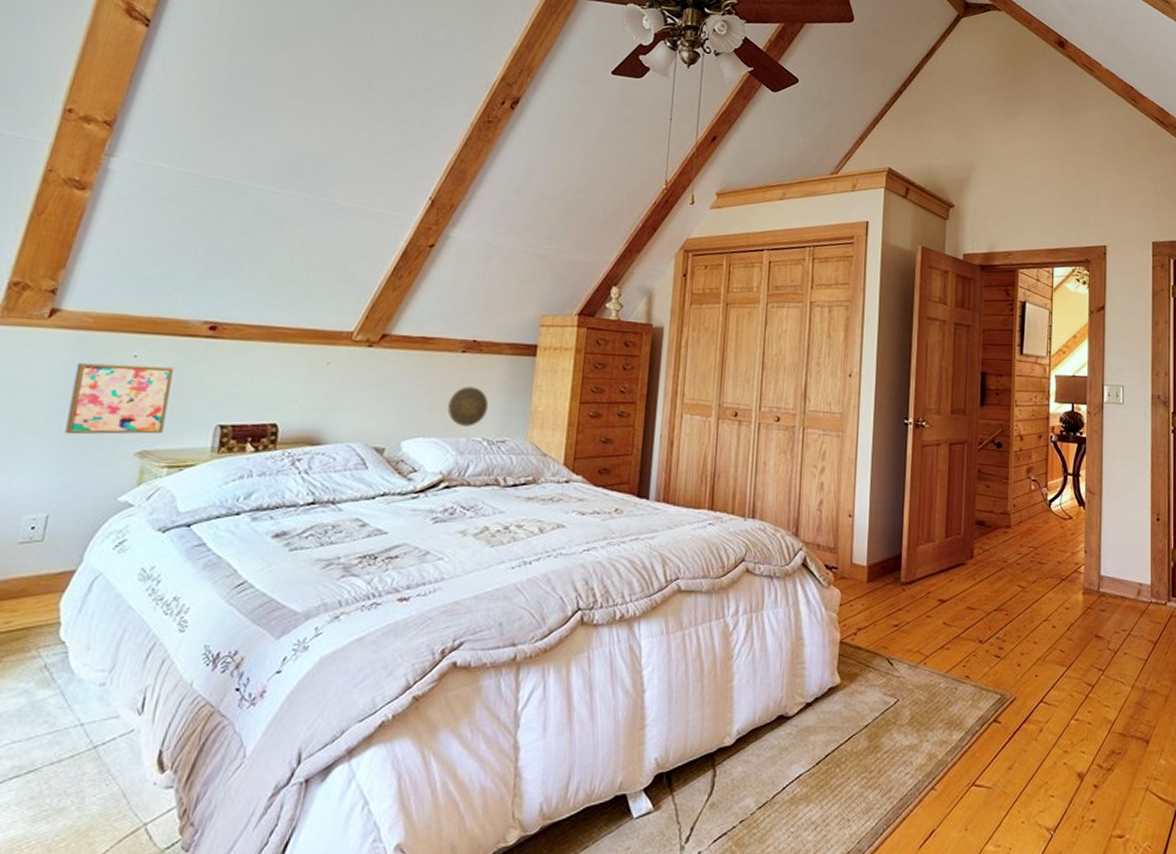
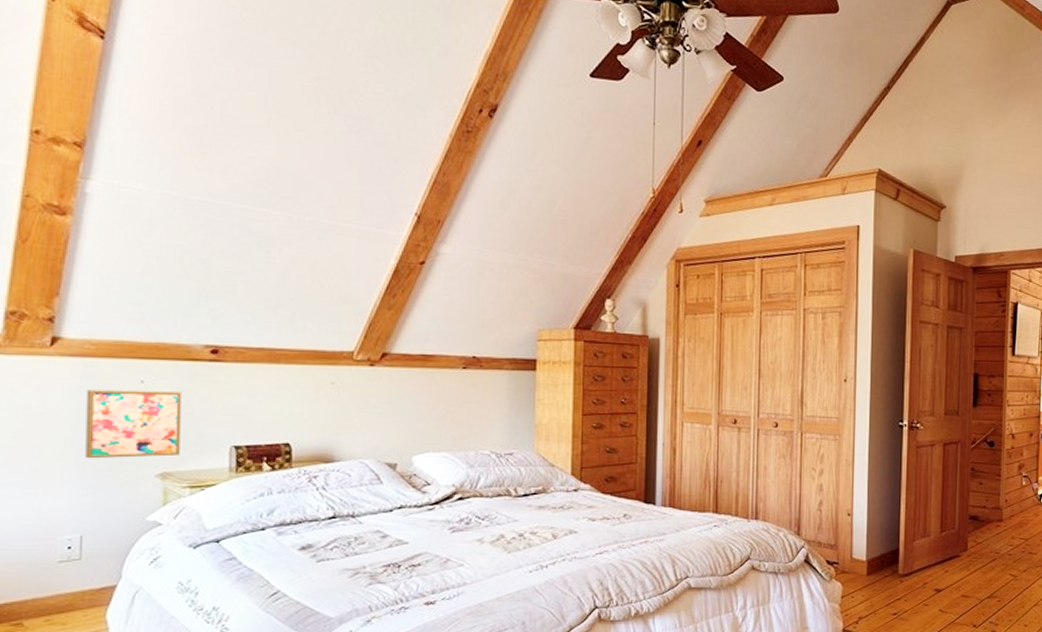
decorative plate: present [447,386,489,427] -> none [454,402,494,440]

